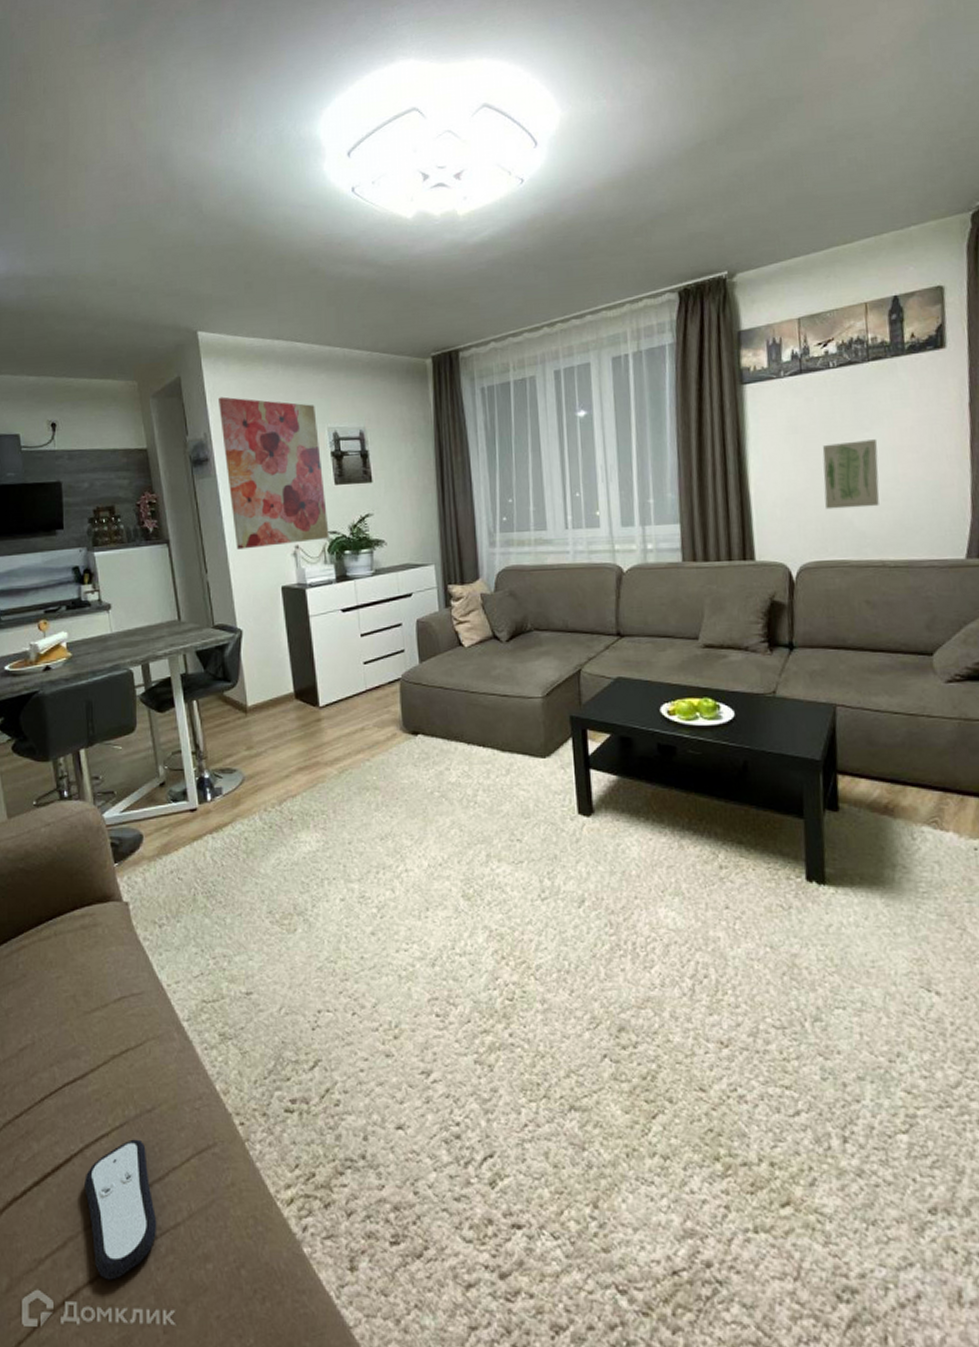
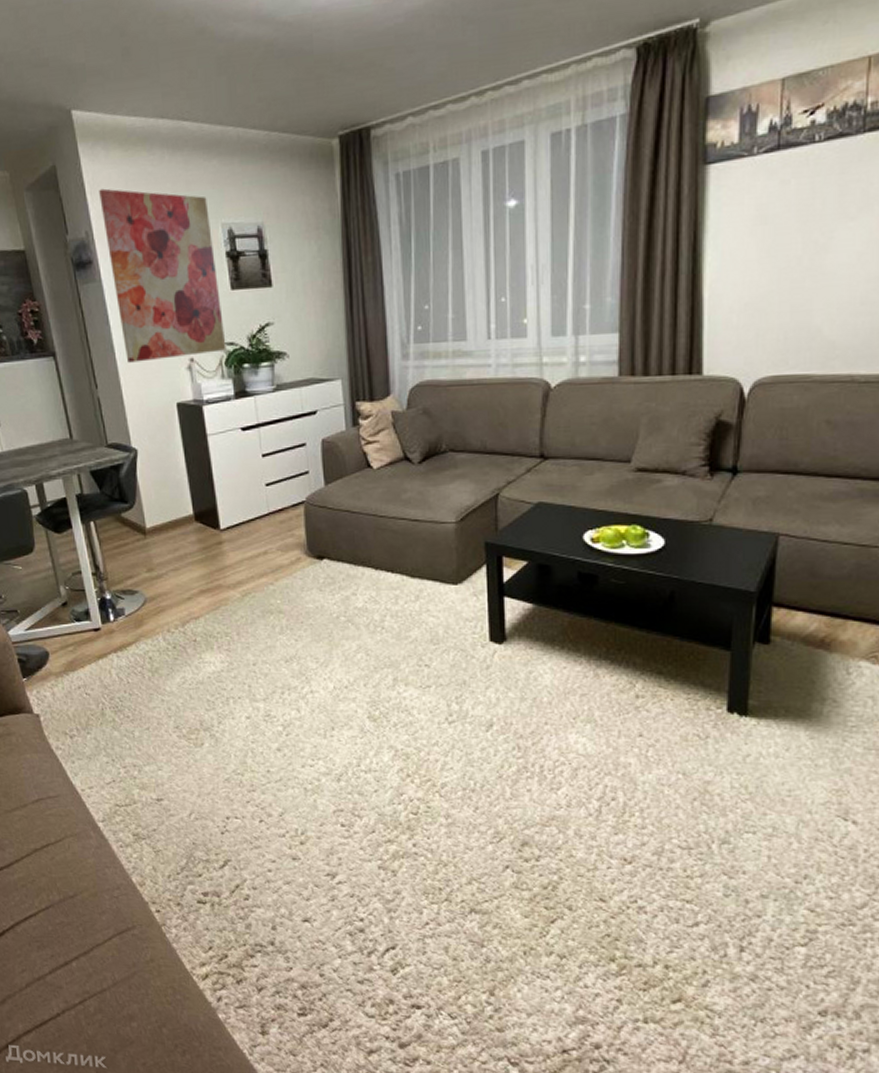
remote control: present [85,1139,157,1280] -> none [17,919,86,1031]
wall art: present [822,439,879,510] -> none [792,231,863,316]

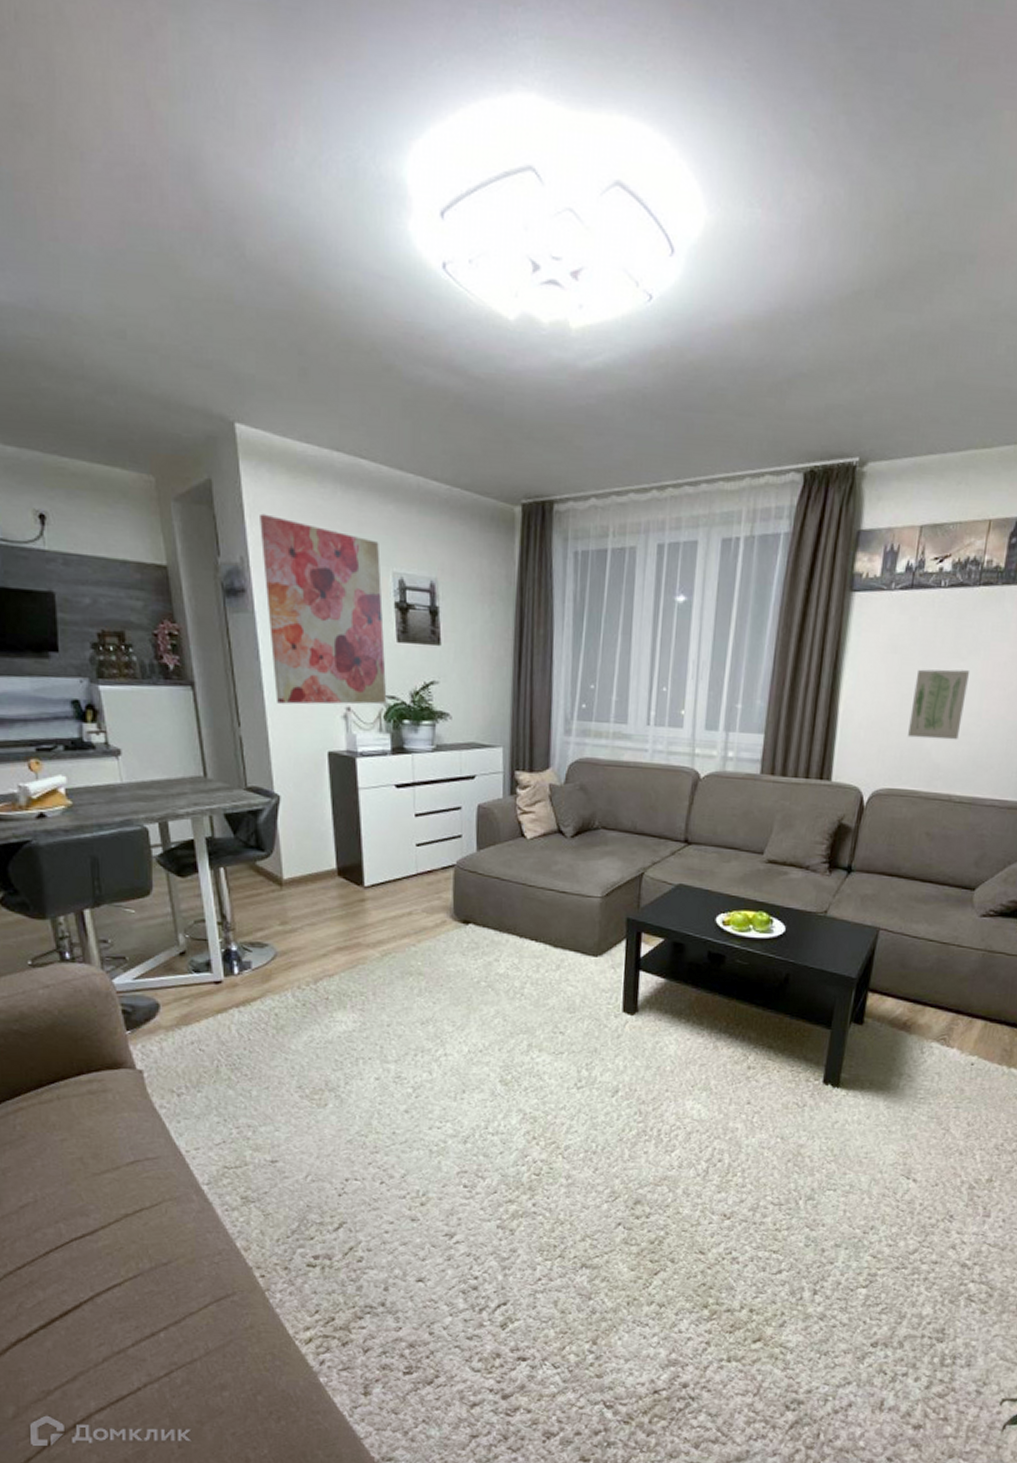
wall art: none [792,231,863,316] -> present [908,669,971,740]

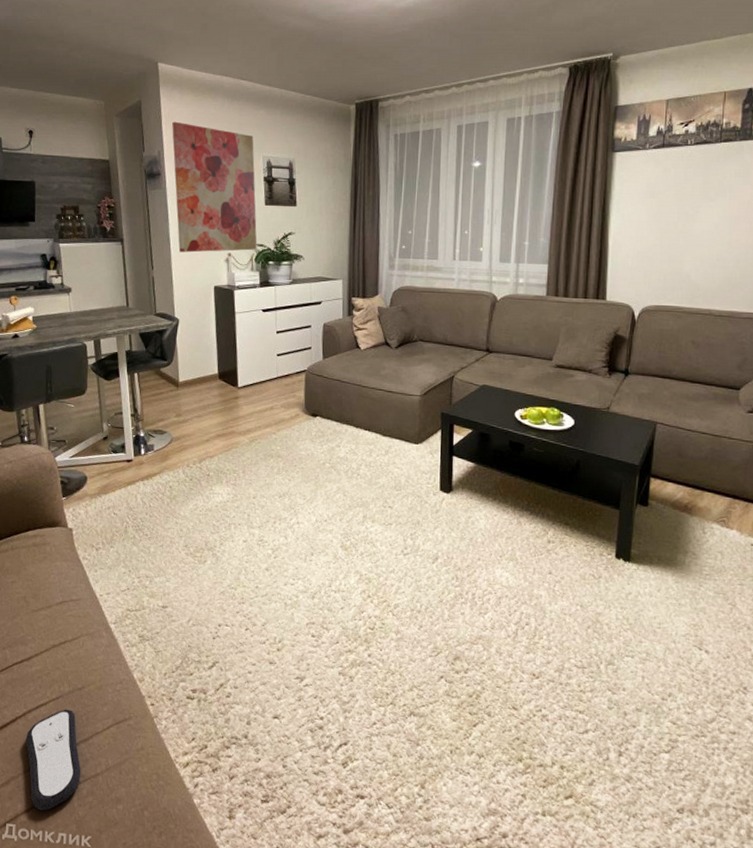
remote control: none [95,1288,173,1407] -> present [26,709,81,811]
wall art: present [908,669,971,740] -> none [669,208,719,265]

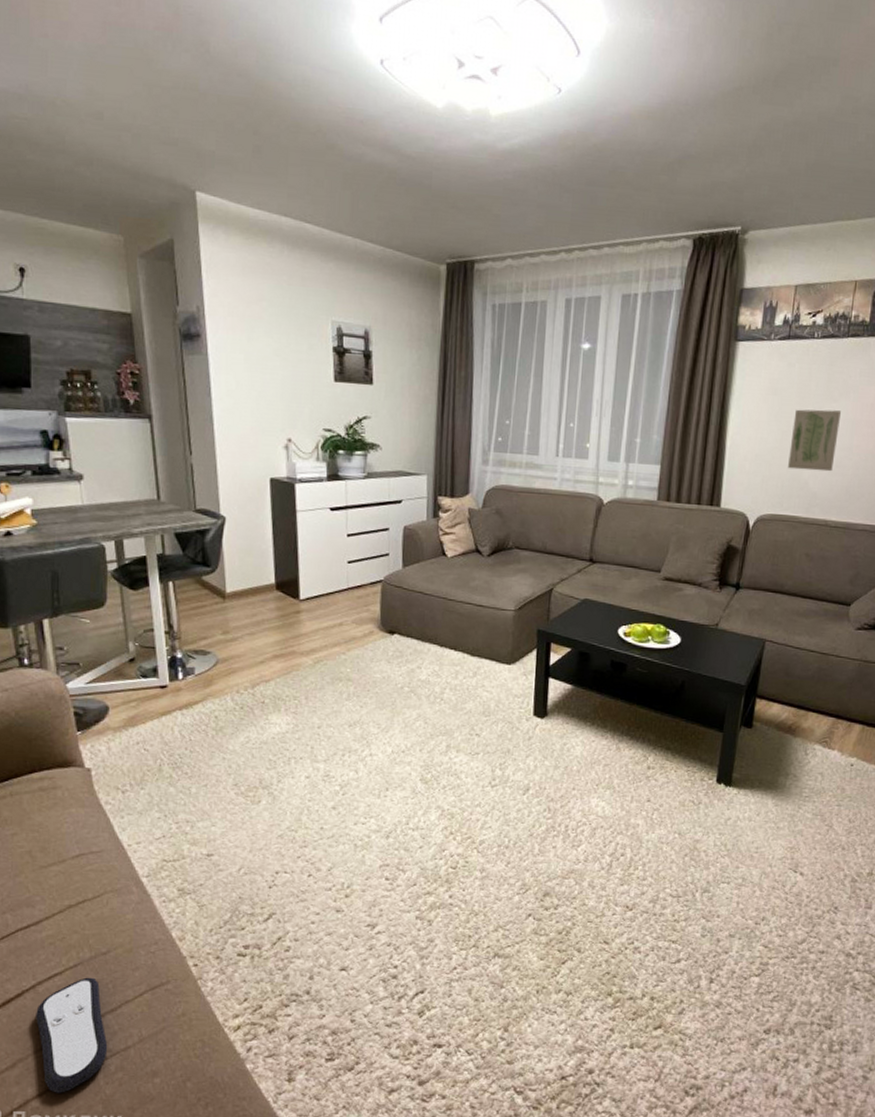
wall art: present [172,121,257,253] -> none [215,269,324,436]
wall art: none [669,208,719,265] -> present [788,409,842,472]

